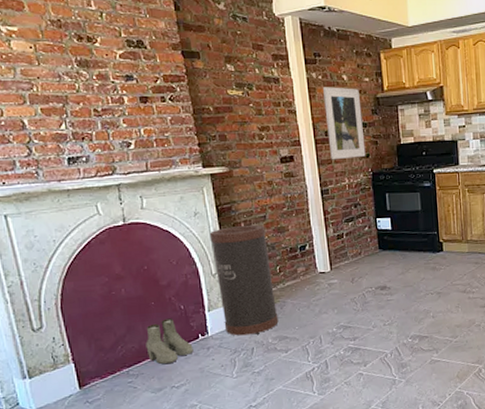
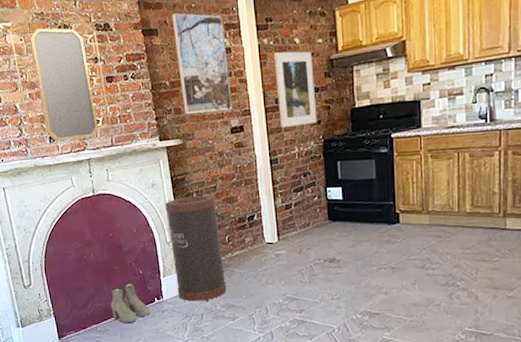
home mirror: none [14,14,148,185] -> present [9,9,113,160]
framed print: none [215,38,281,142] -> present [172,13,232,115]

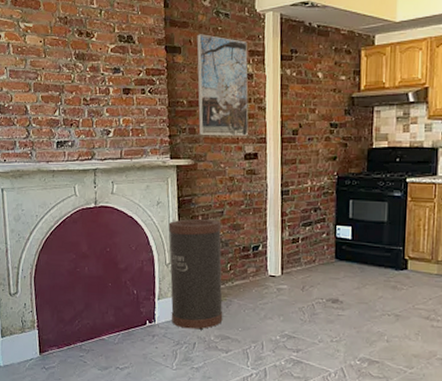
home mirror: present [9,9,113,160] -> none [29,12,123,166]
boots: present [110,282,150,324] -> none [99,301,140,345]
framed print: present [274,51,317,129] -> none [295,84,334,161]

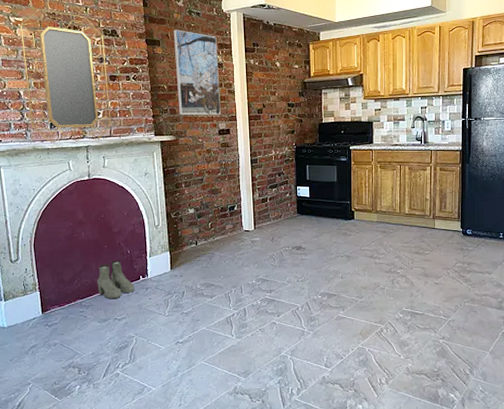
home mirror: none [29,12,123,166] -> present [20,8,112,145]
boots: none [99,301,140,345] -> present [97,260,135,299]
trash can: present [168,219,223,330] -> none [156,186,207,280]

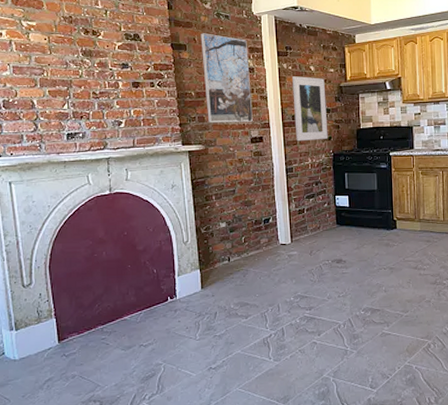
home mirror: present [20,8,112,145] -> none [33,11,135,157]
boots: present [97,260,135,299] -> none [120,281,162,324]
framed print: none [259,72,291,134] -> present [292,76,328,142]

